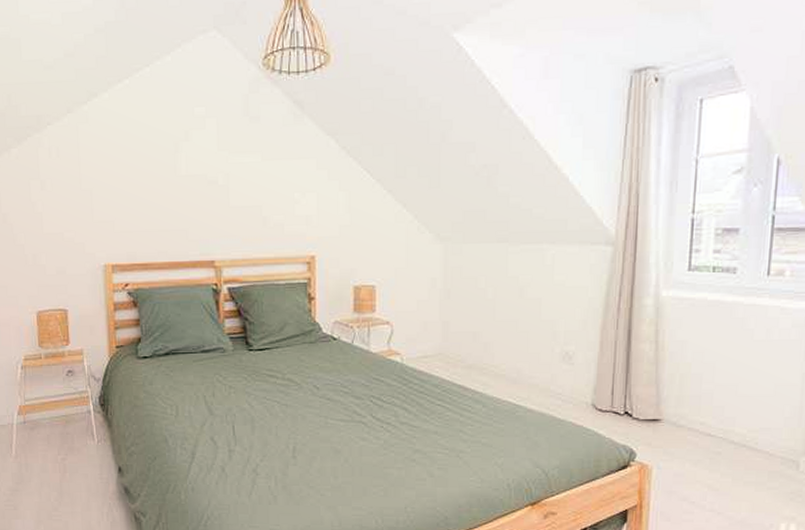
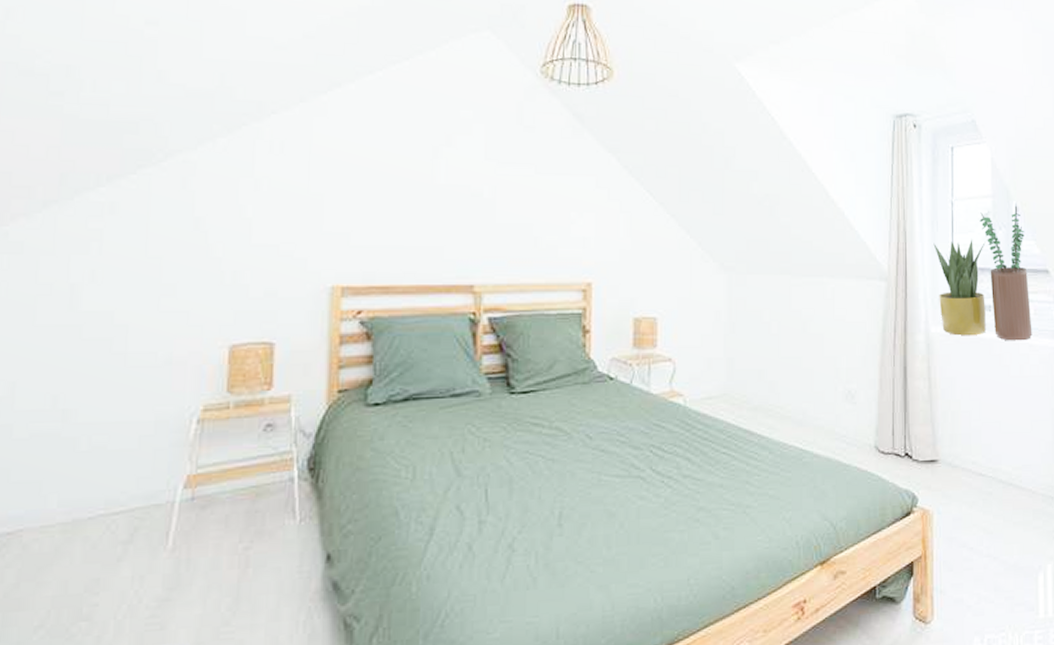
planter: none [670,197,735,300] -> present [933,238,986,336]
vase: none [729,160,787,304] -> present [979,206,1032,341]

